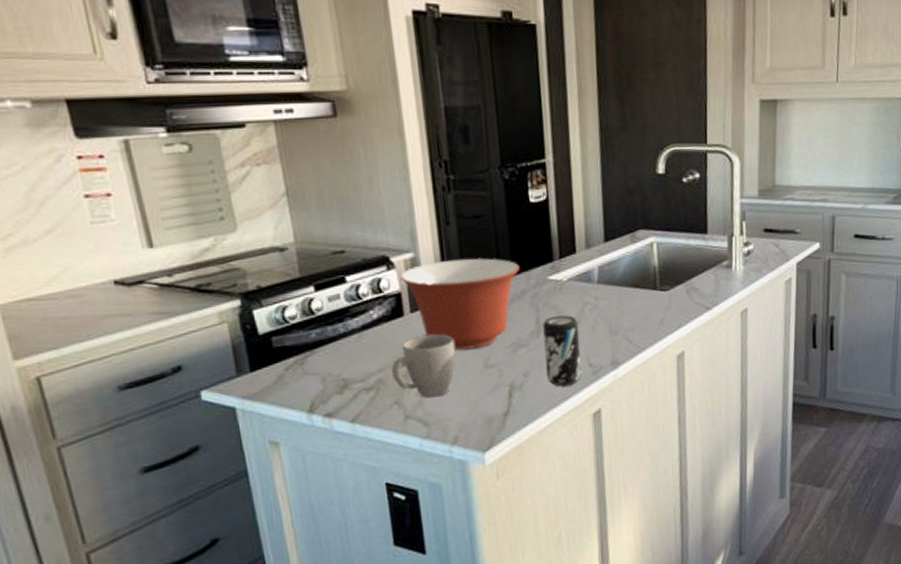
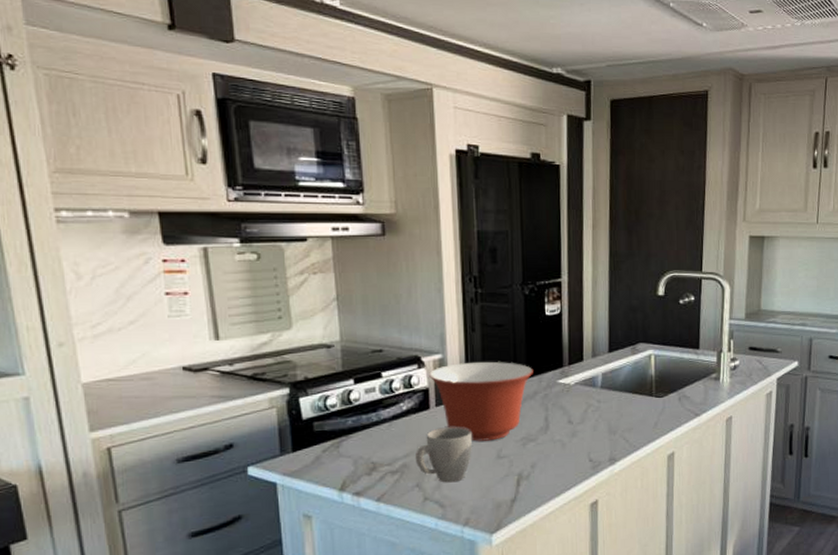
beverage can: present [543,315,582,387] -> none [550,415,583,478]

